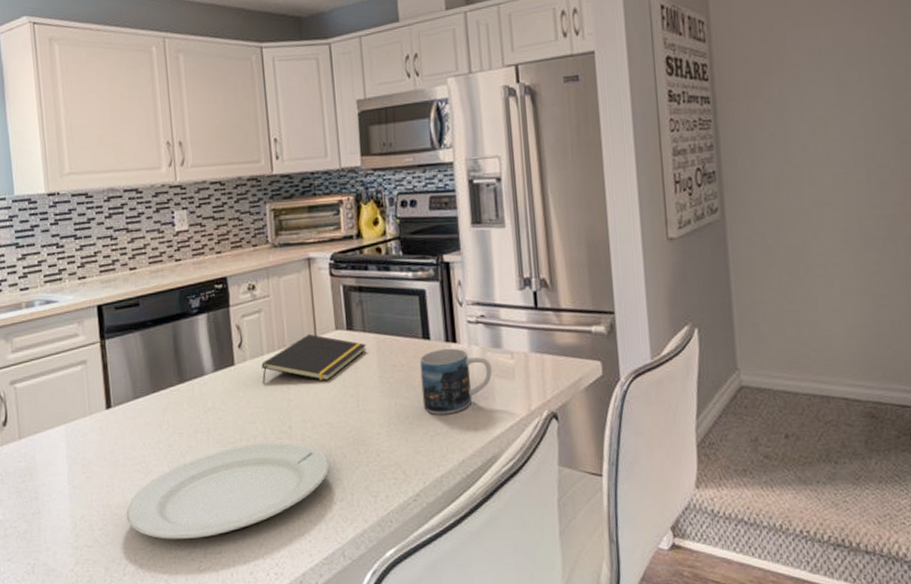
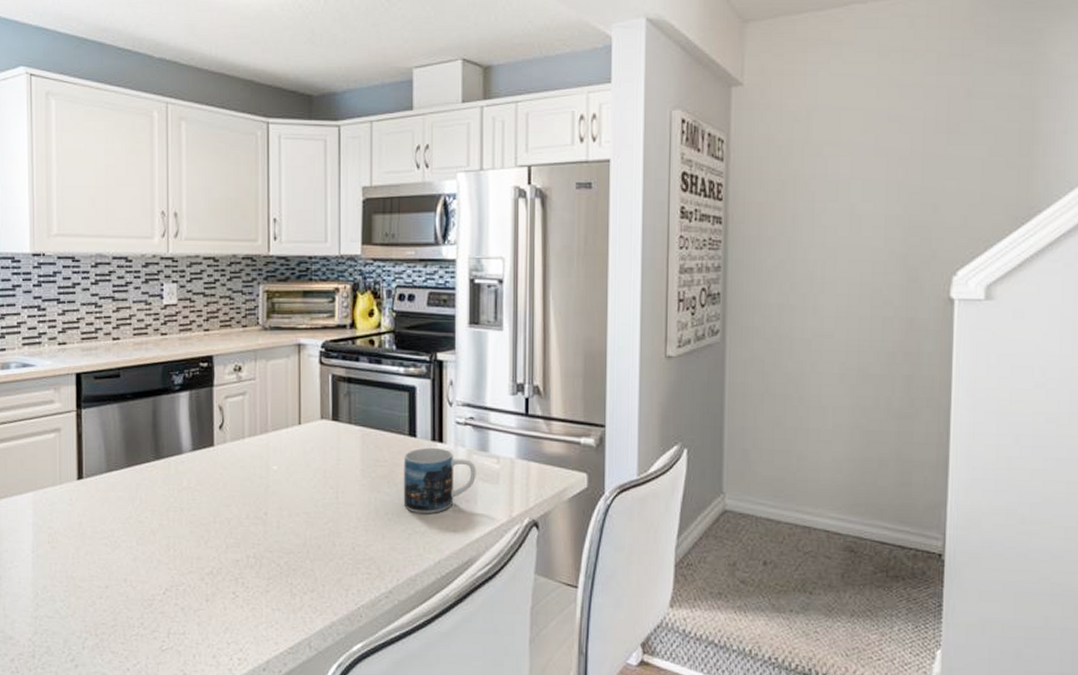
plate: present [126,442,330,539] -> none [91,527,303,618]
notepad: present [261,333,366,383] -> none [240,420,350,470]

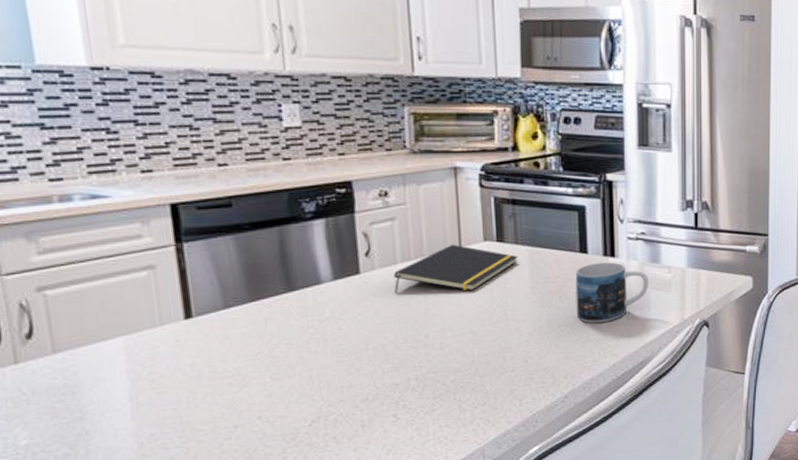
notepad: none [240,420,350,470] -> present [394,244,518,292]

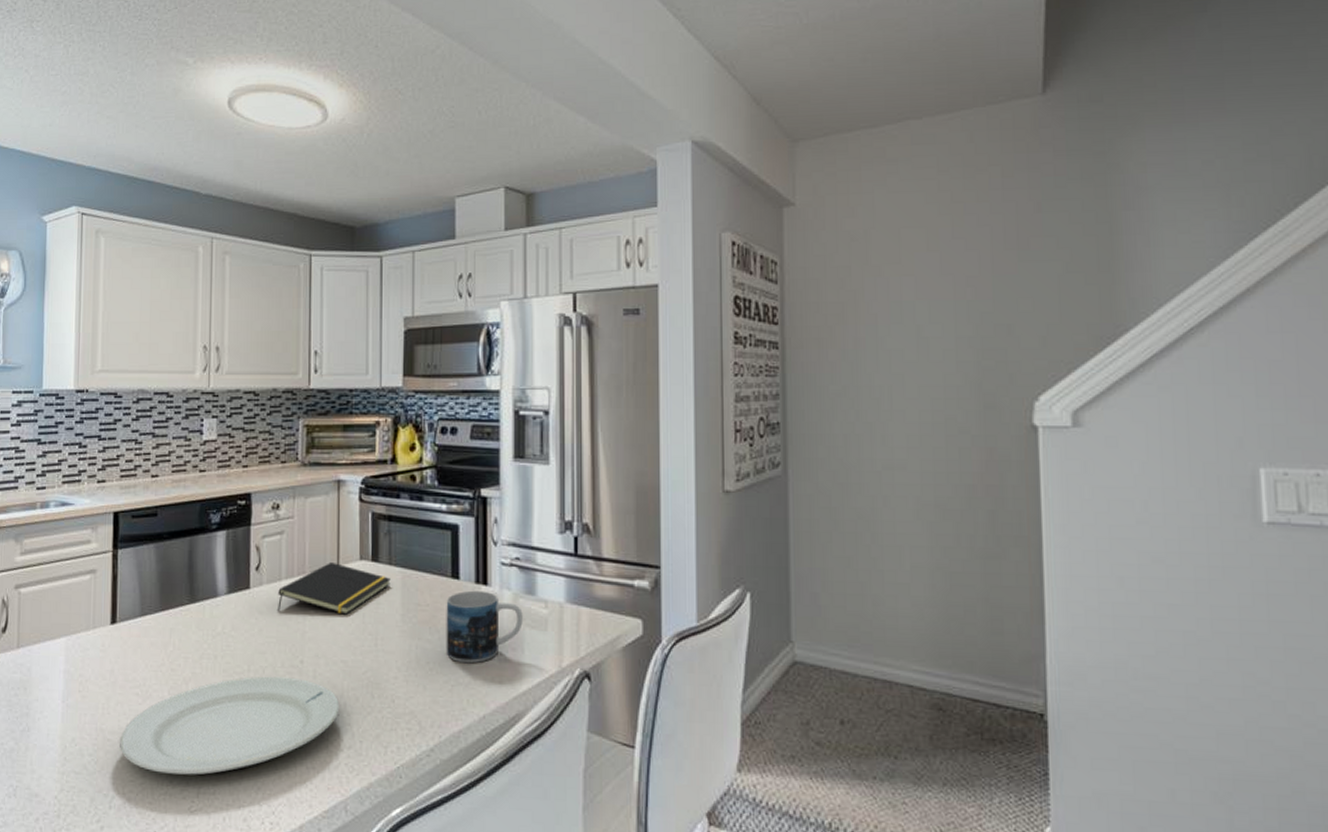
plate: none [214,351,471,453] -> present [120,676,340,775]

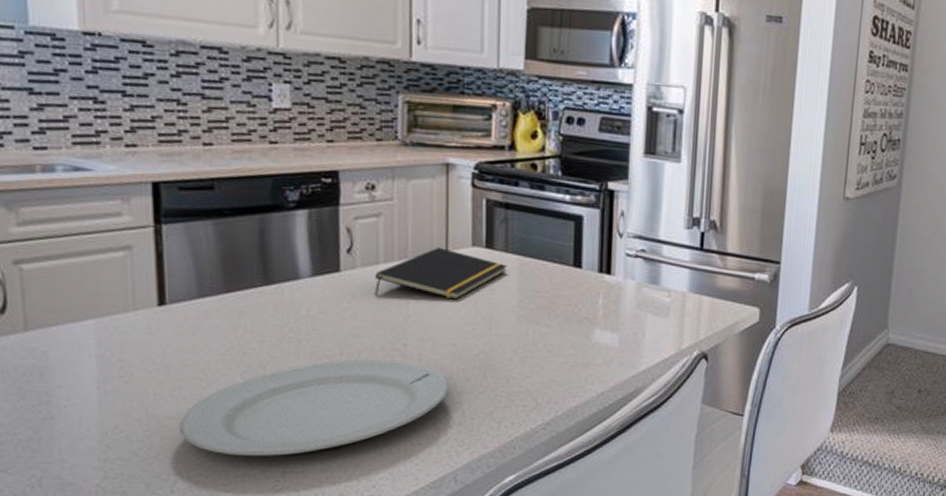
mug: present [446,590,523,664] -> none [565,279,646,346]

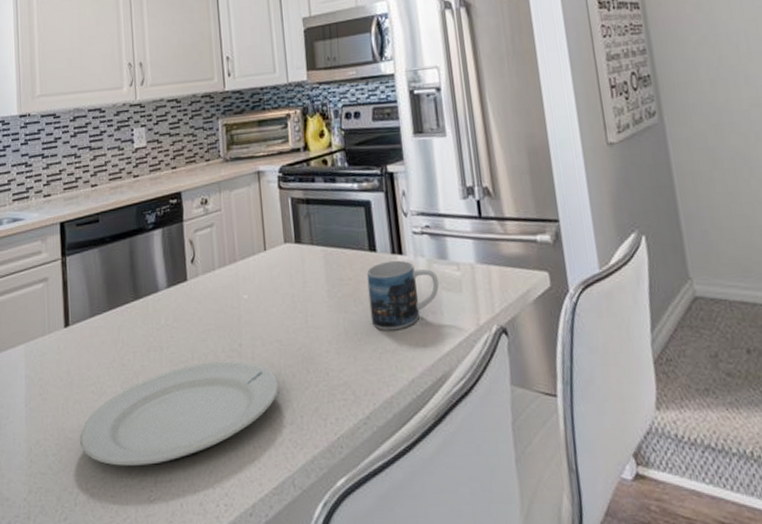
notepad: present [374,246,507,300] -> none [213,247,314,299]
mug: none [565,279,646,346] -> present [366,260,439,331]

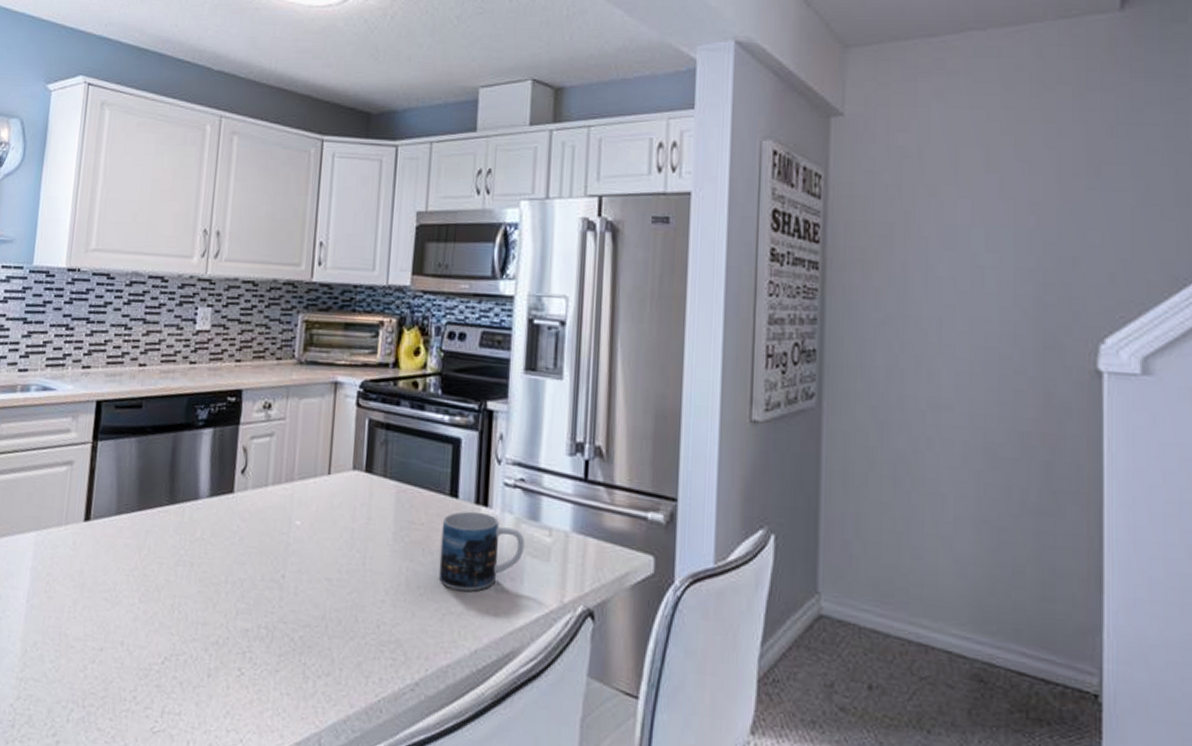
plate: present [80,361,279,466] -> none [83,588,321,693]

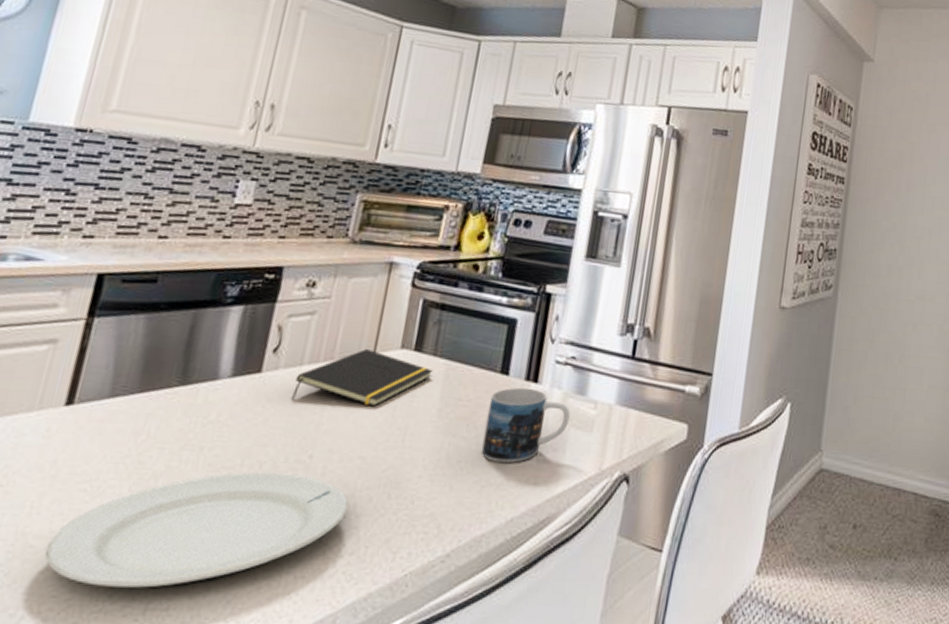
plate: none [83,588,321,693] -> present [45,472,348,588]
notepad: none [260,469,384,529] -> present [290,348,433,407]

